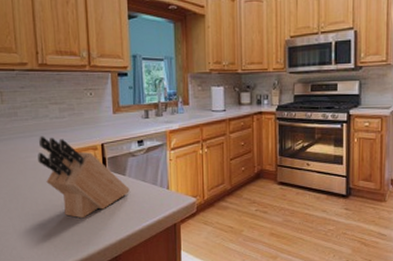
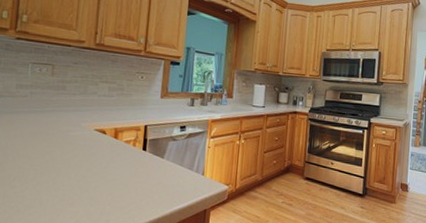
knife block: present [38,136,130,219] -> none [79,111,166,198]

